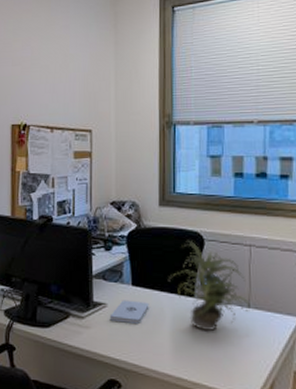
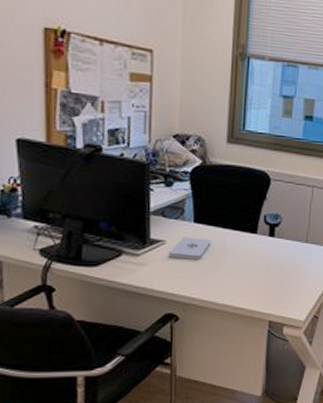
potted plant: present [169,241,250,331] -> none [233,180,308,264]

